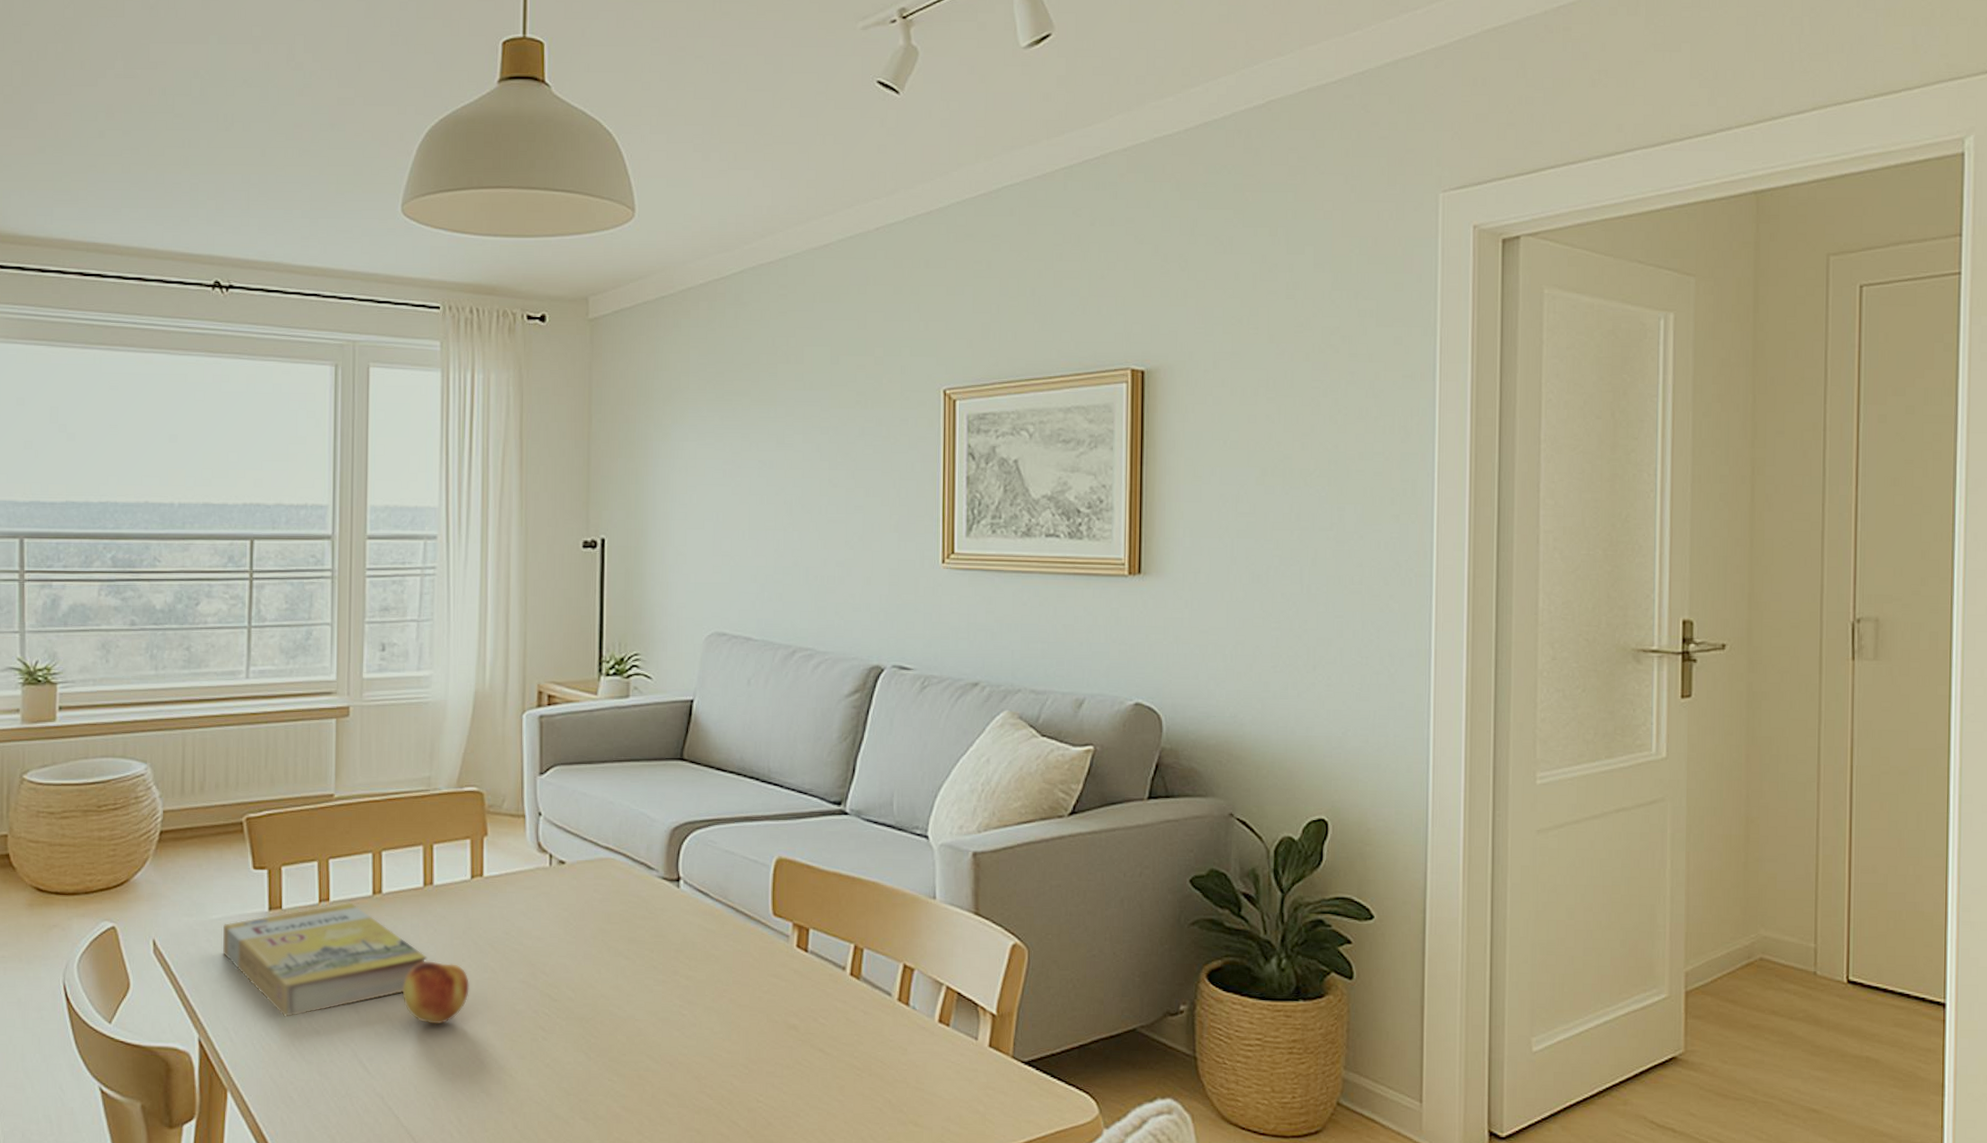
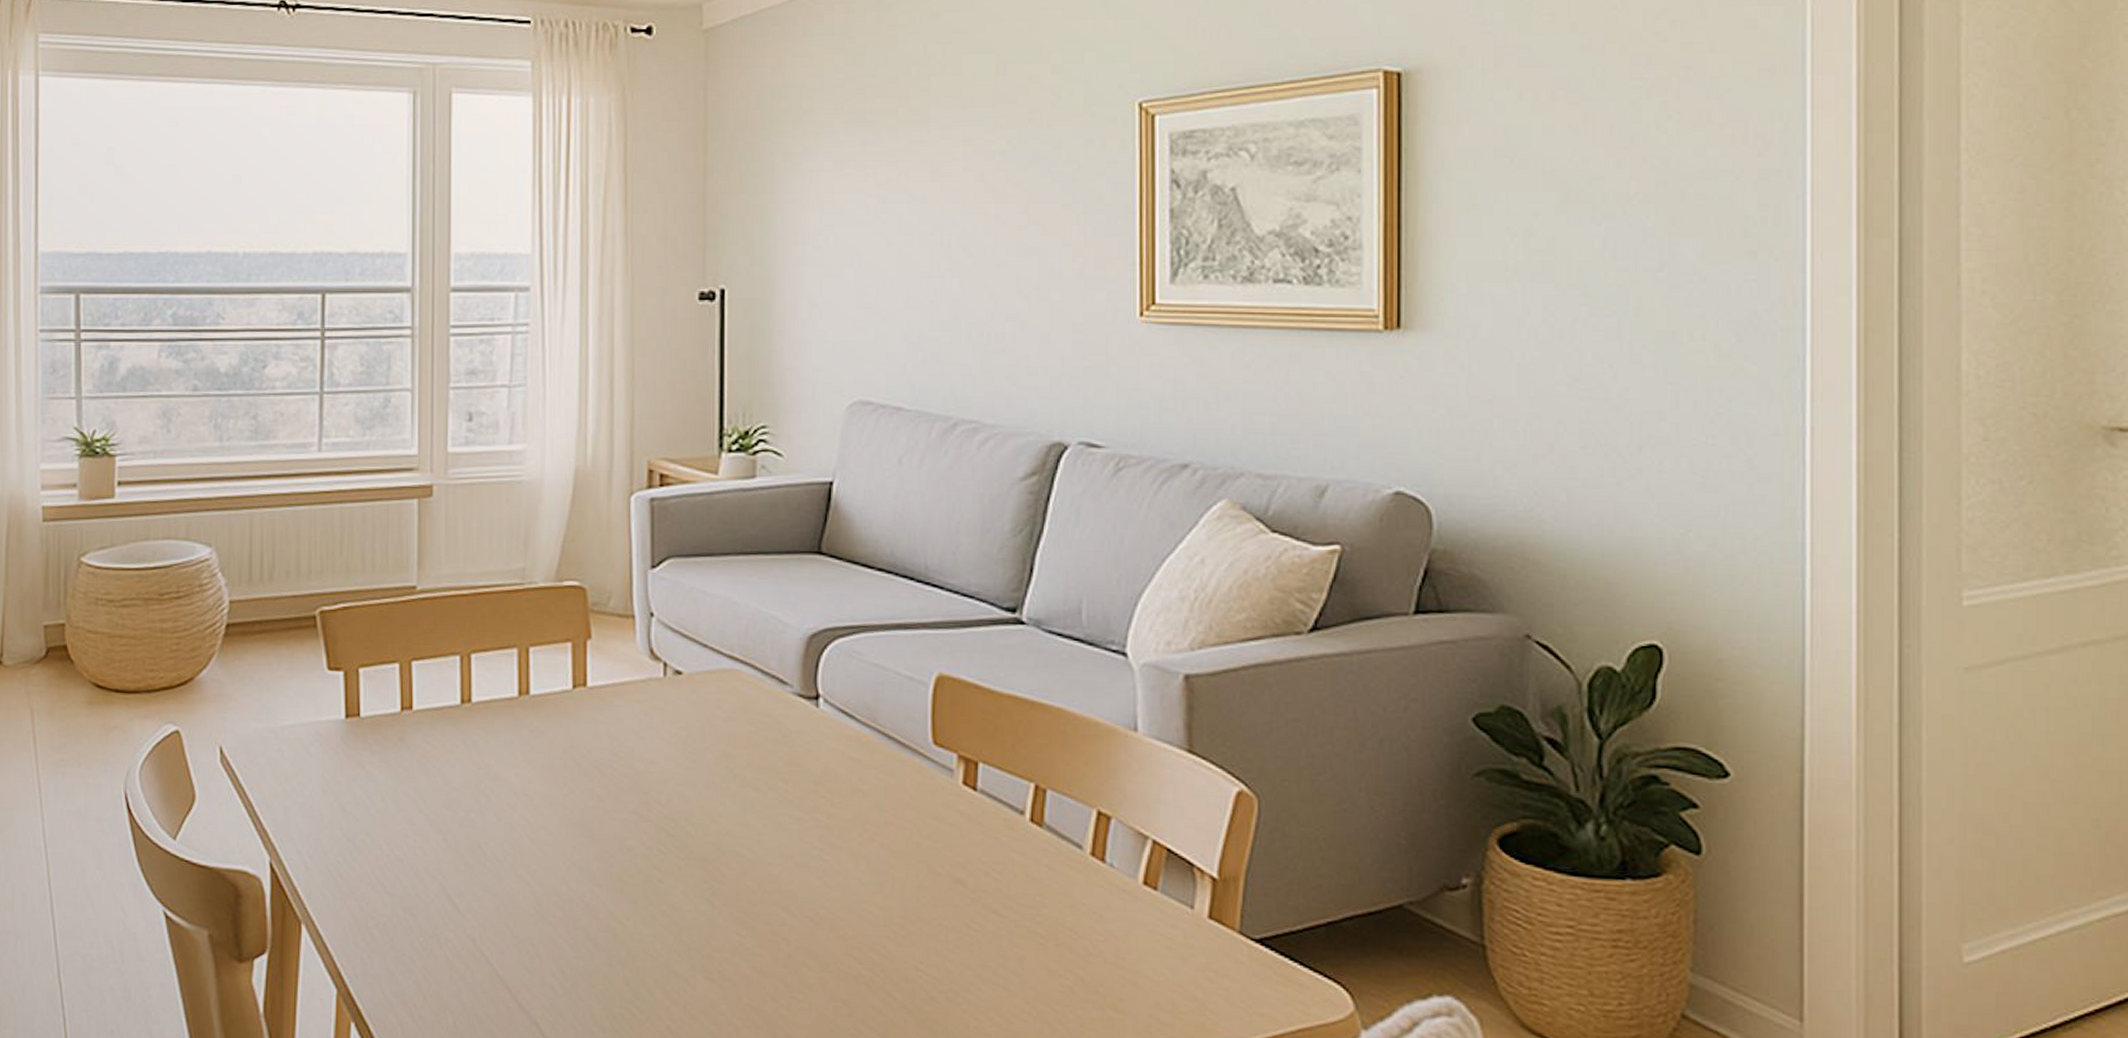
book: present [223,902,427,1017] -> none [296,712,524,841]
fruit: present [403,961,469,1024] -> none [496,783,572,858]

